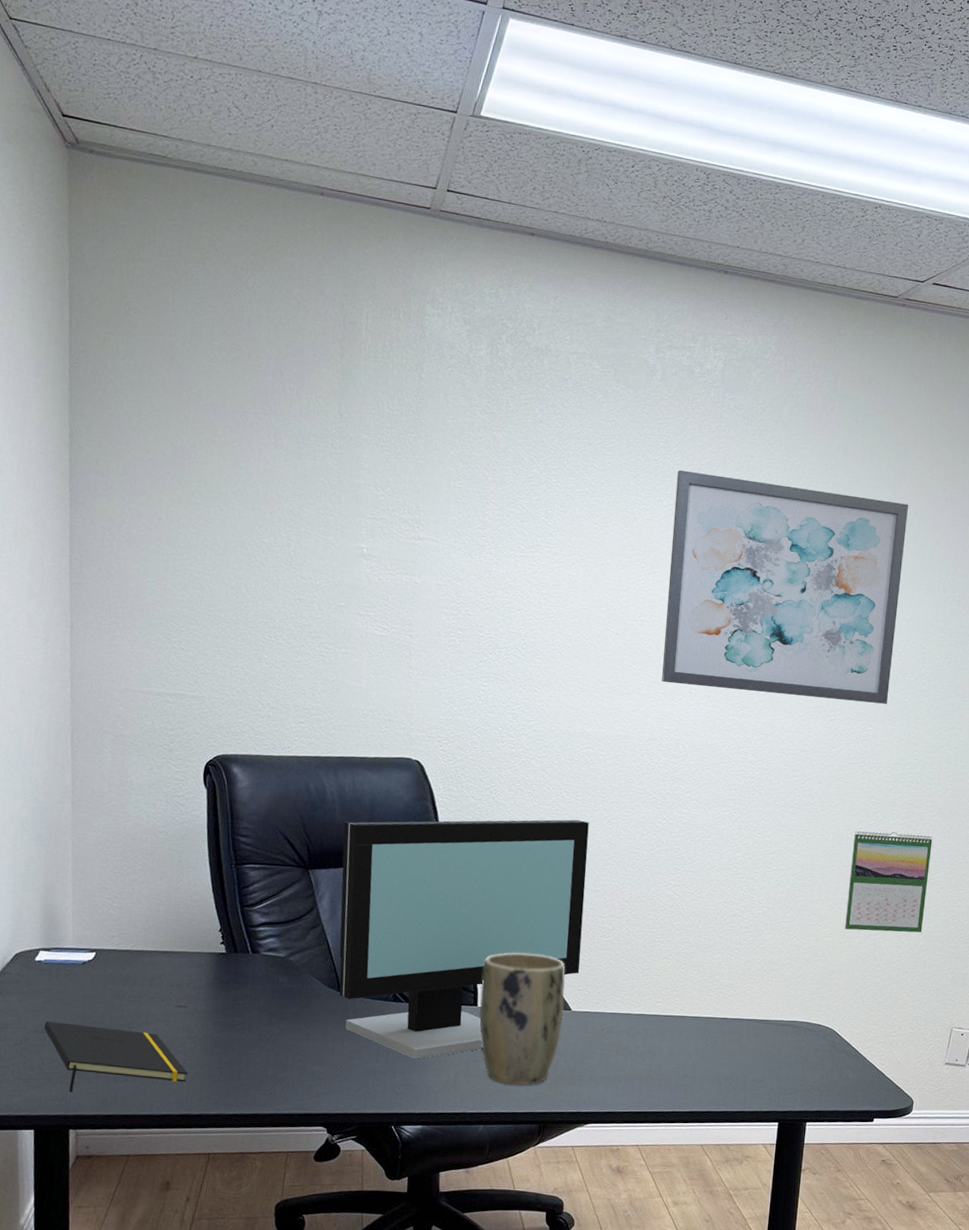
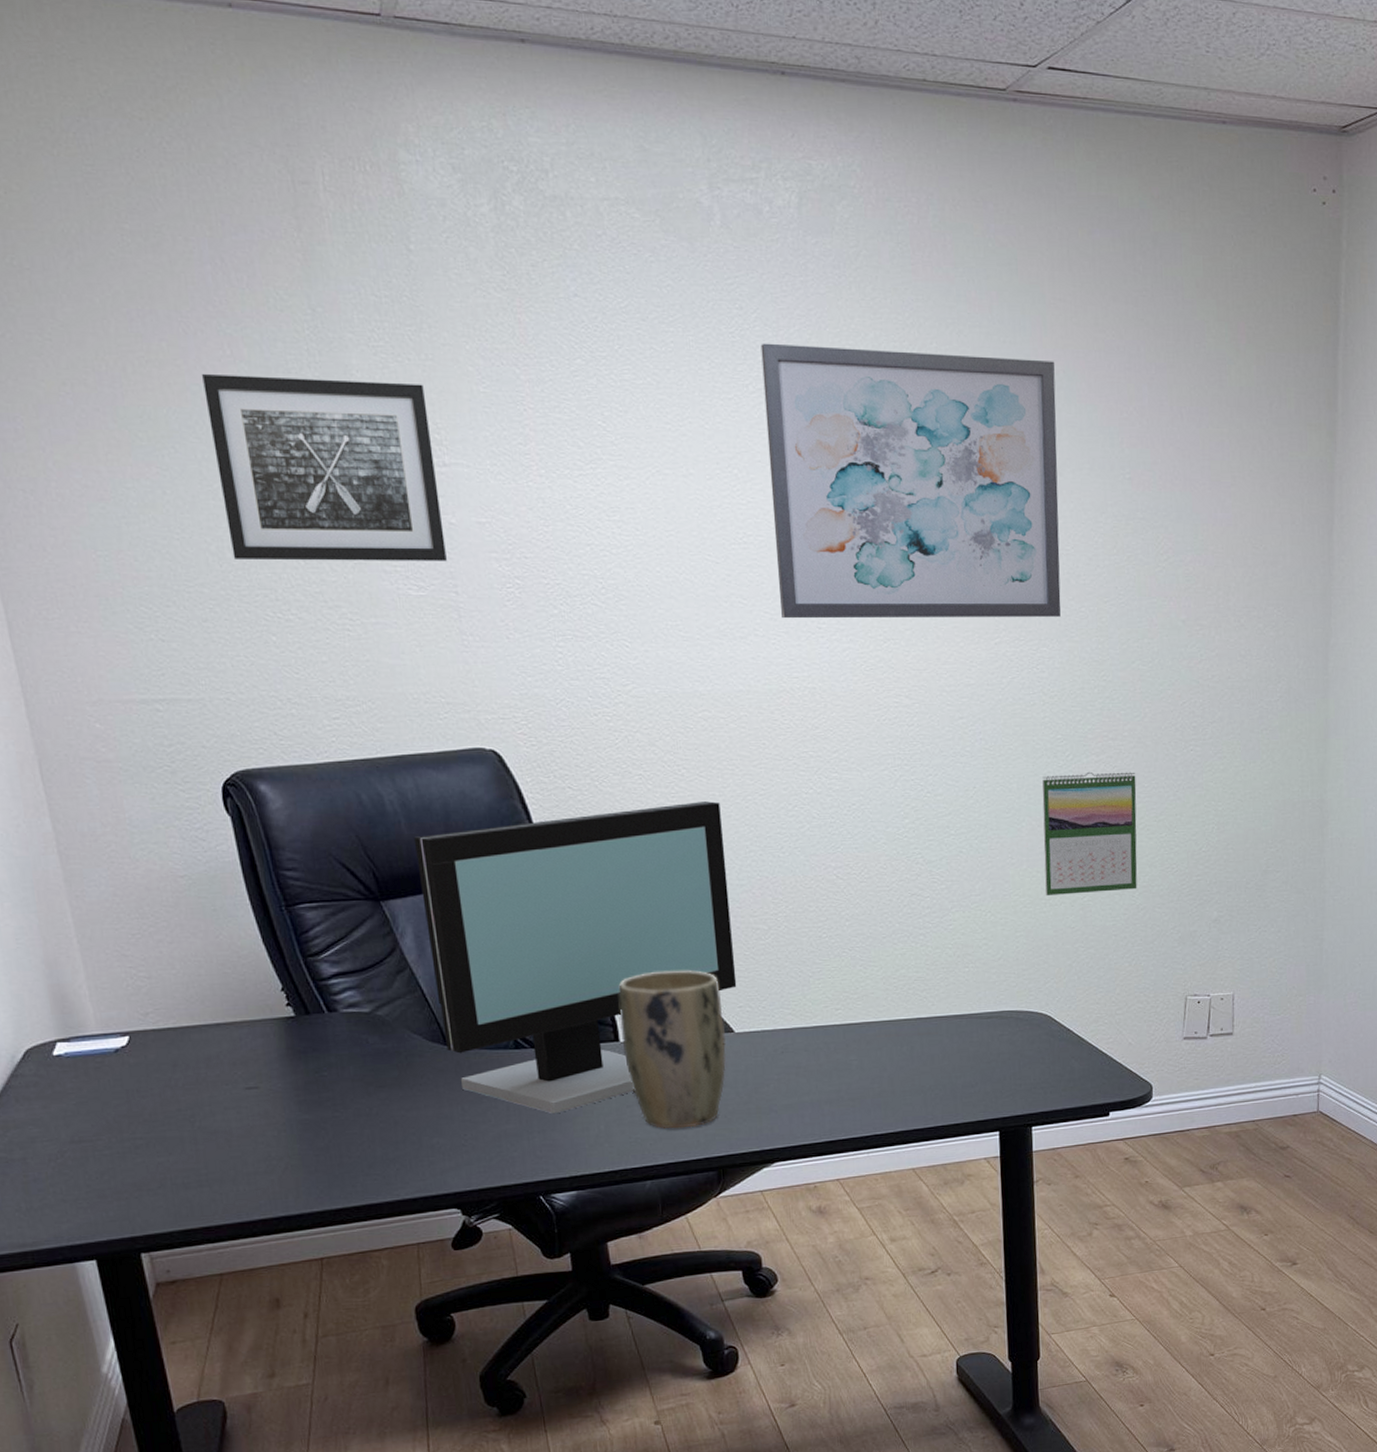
notepad: present [44,1021,188,1093] -> none [81,1124,276,1210]
wall art: none [247,454,414,612] -> present [202,373,447,562]

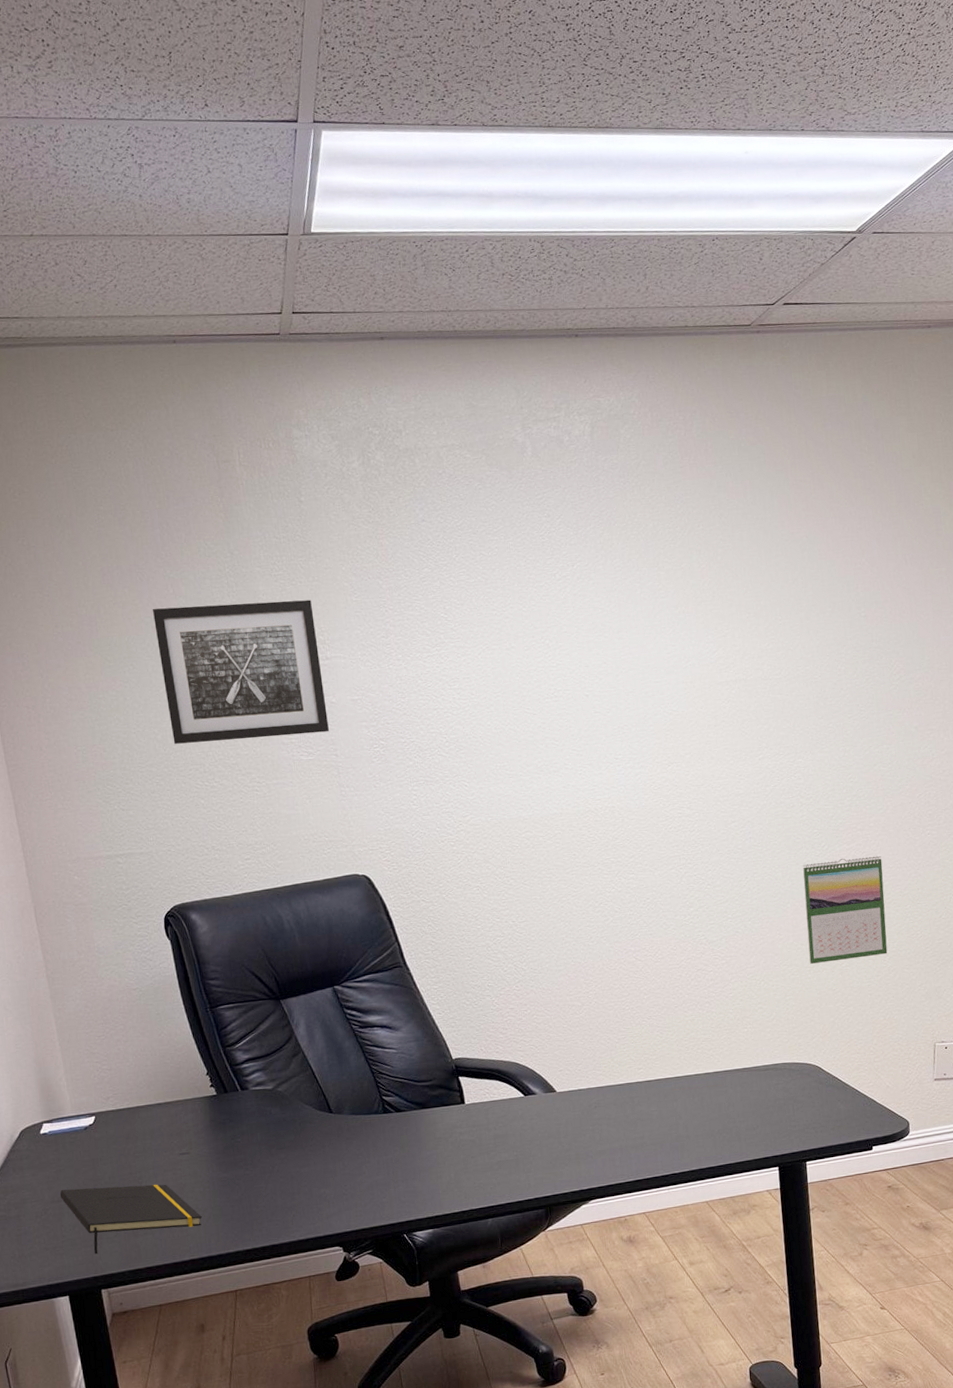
notepad: none [81,1124,276,1210] -> present [59,1184,202,1255]
computer monitor: present [413,801,737,1114] -> none [305,904,558,1166]
plant pot: present [618,970,726,1129] -> none [463,1042,550,1175]
wall art: present [760,343,1061,619] -> none [564,529,813,754]

